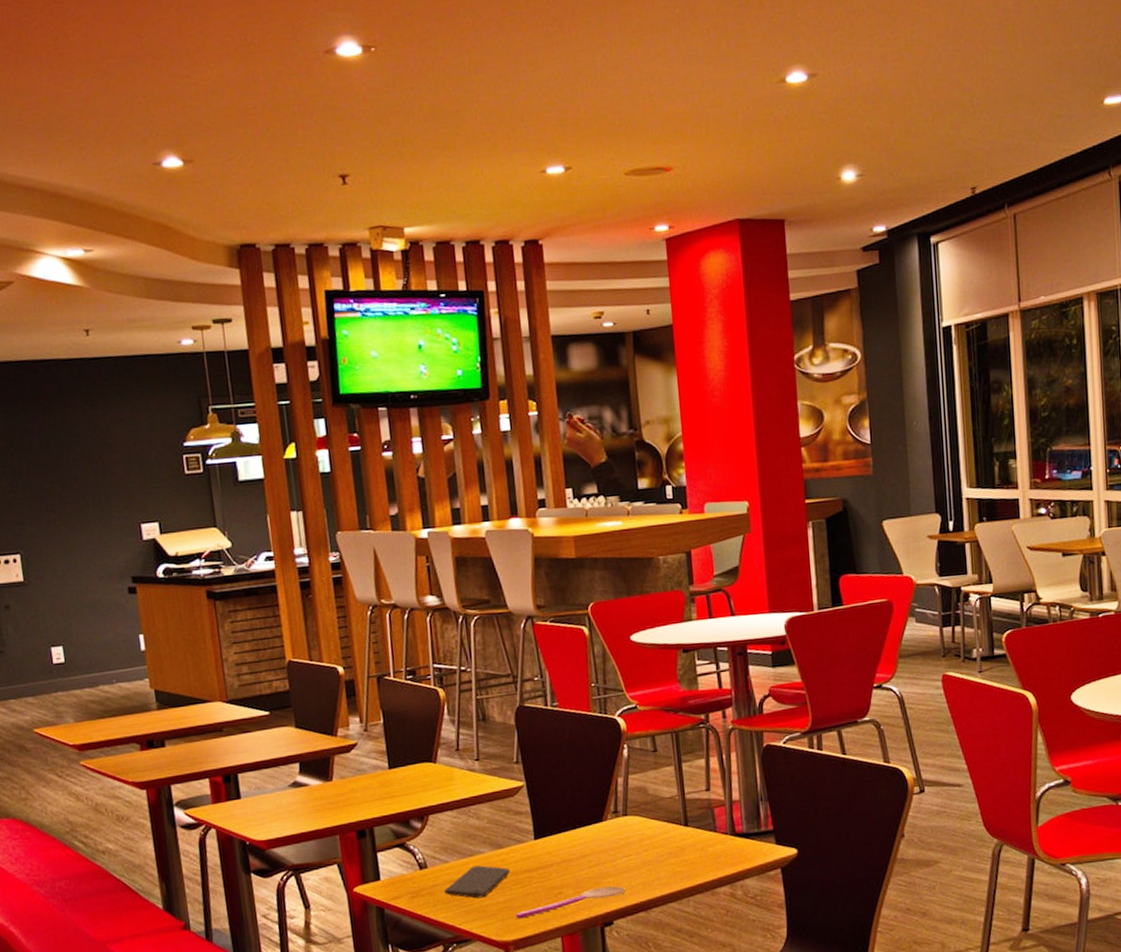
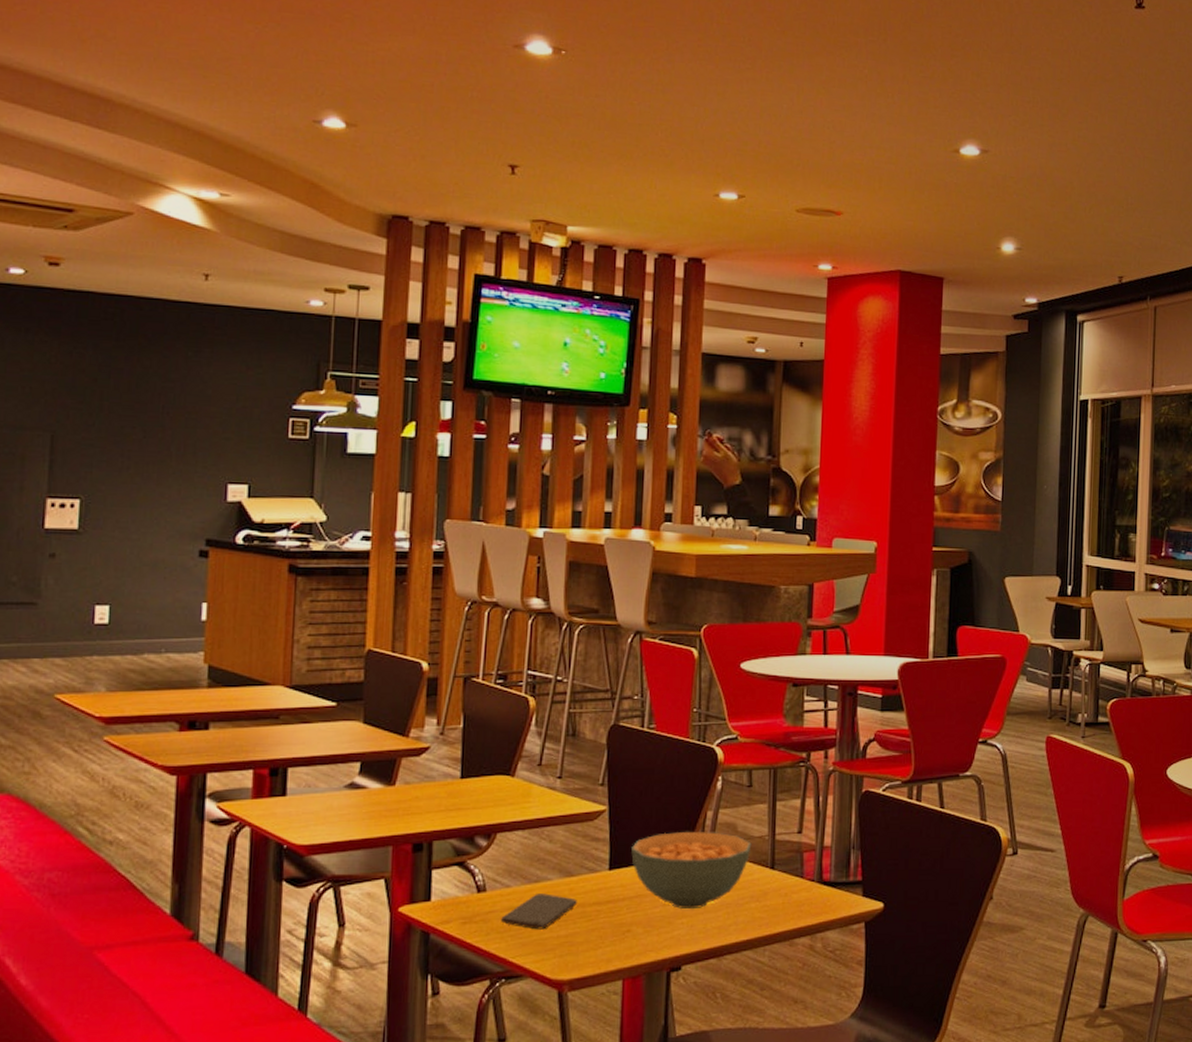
spoon: present [515,886,626,919] -> none [576,927,700,956]
cereal bowl: none [552,796,664,870] -> present [631,832,752,910]

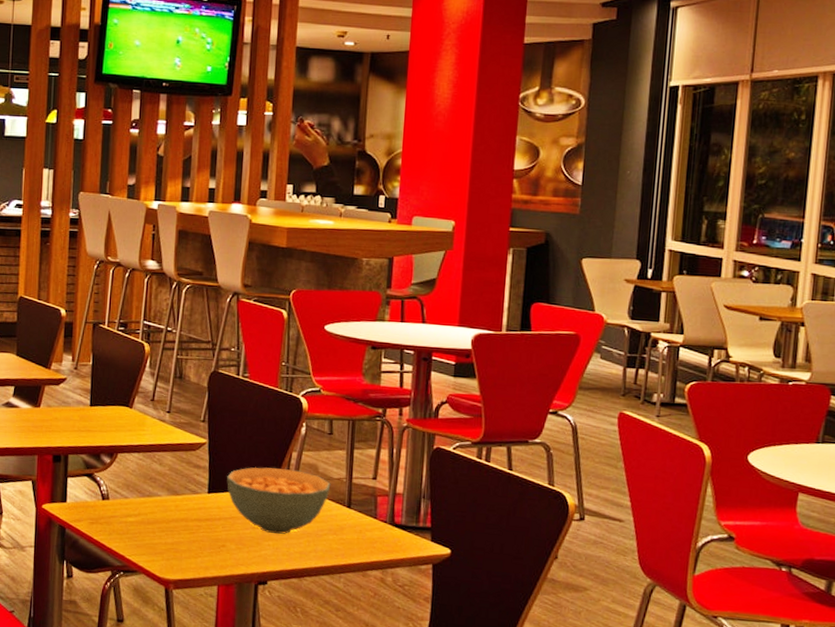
smartphone: present [501,893,577,930] -> none [121,506,181,536]

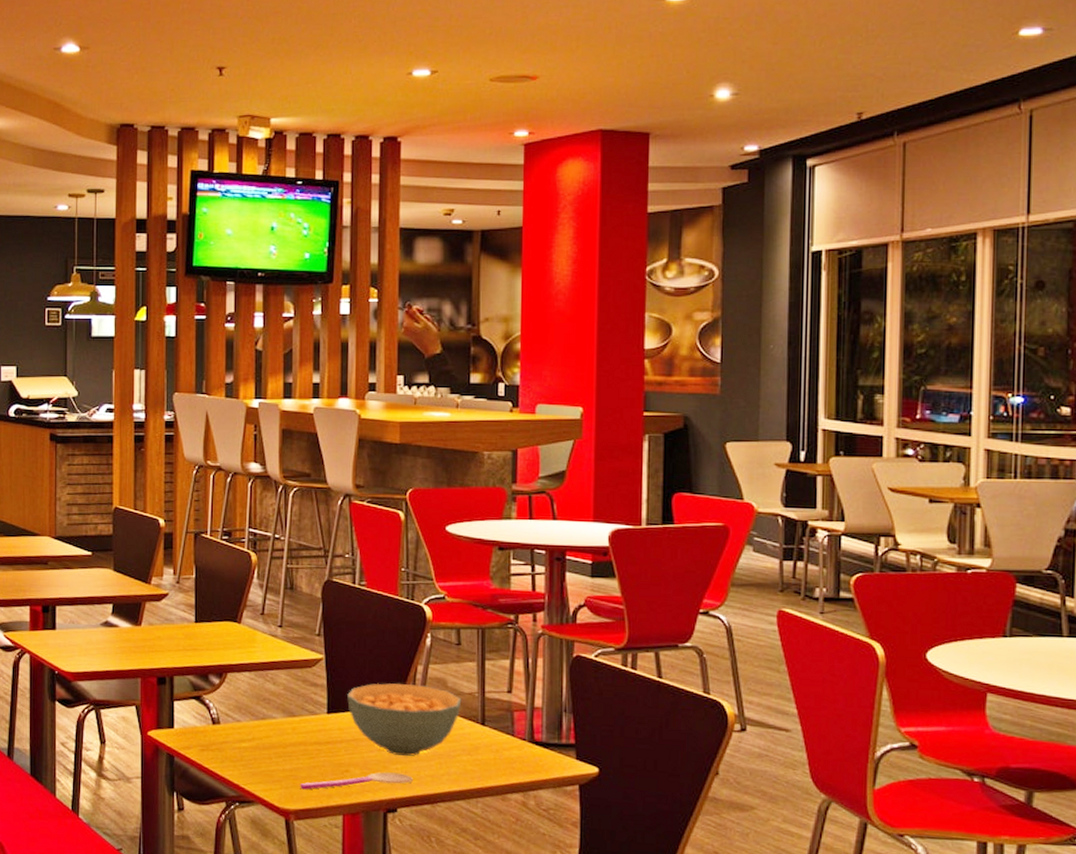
spoon: none [180,548,284,562] -> present [300,772,414,790]

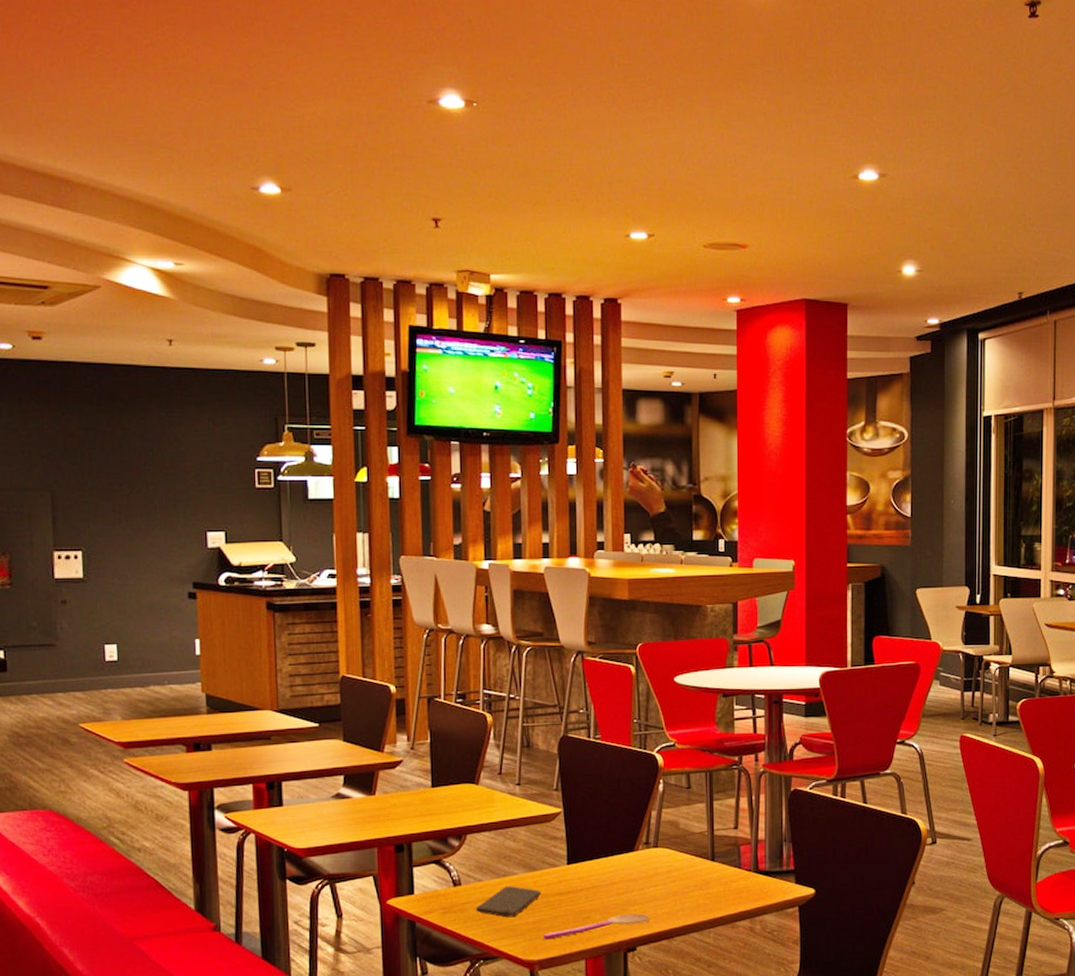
smartphone: none [234,730,299,762] -> present [476,886,541,918]
cereal bowl: present [347,683,462,757] -> none [586,829,693,898]

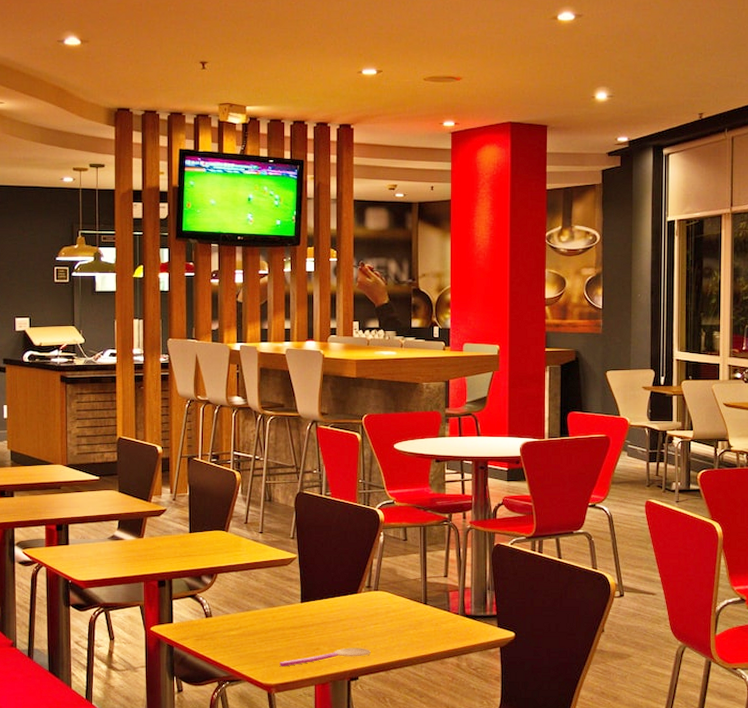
smartphone: present [476,886,541,918] -> none [224,619,278,646]

